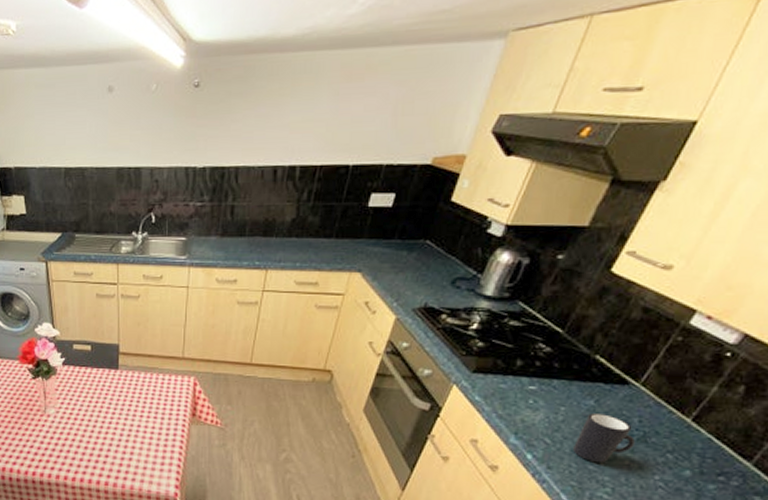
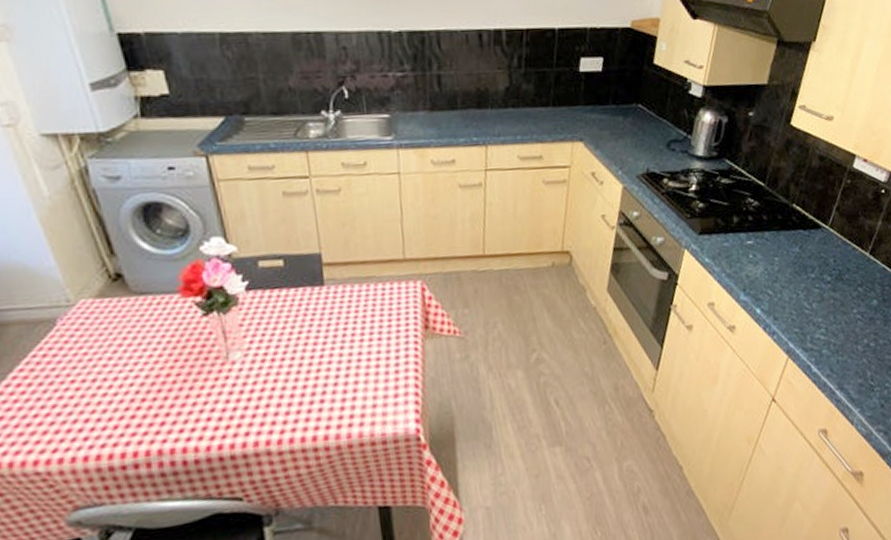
mug: present [573,412,635,463] -> none [791,258,835,306]

